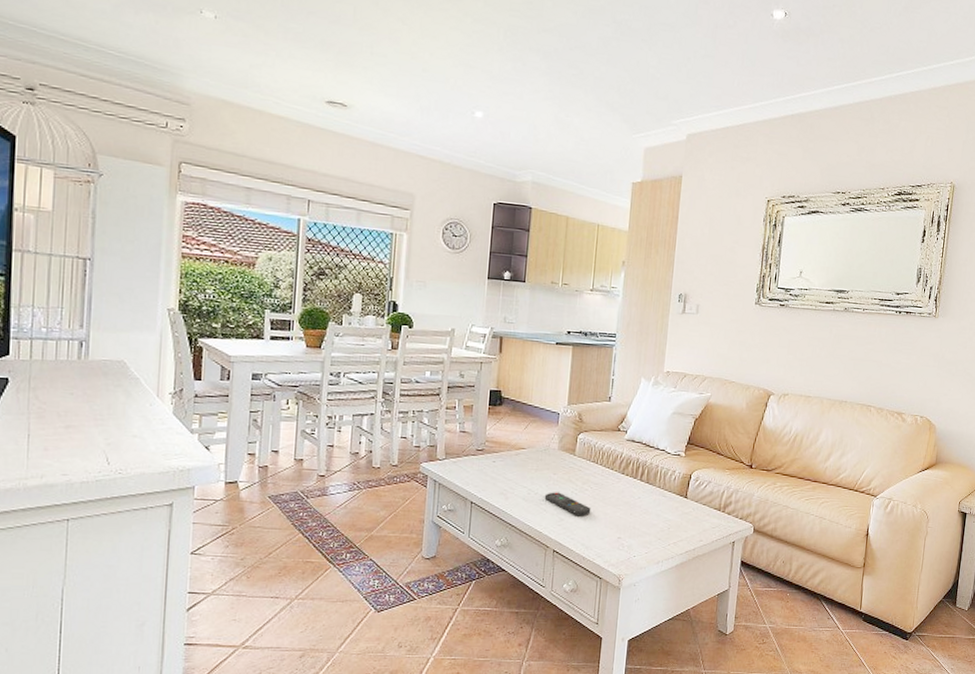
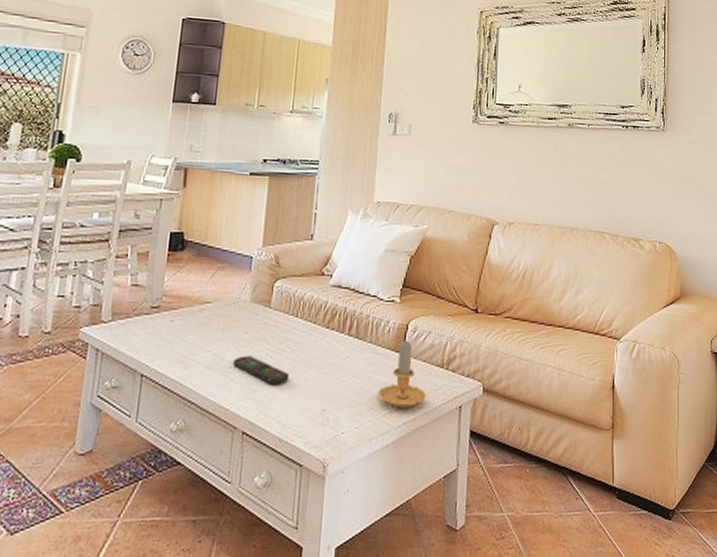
candle: none [663,486,705,540] -> present [377,338,426,408]

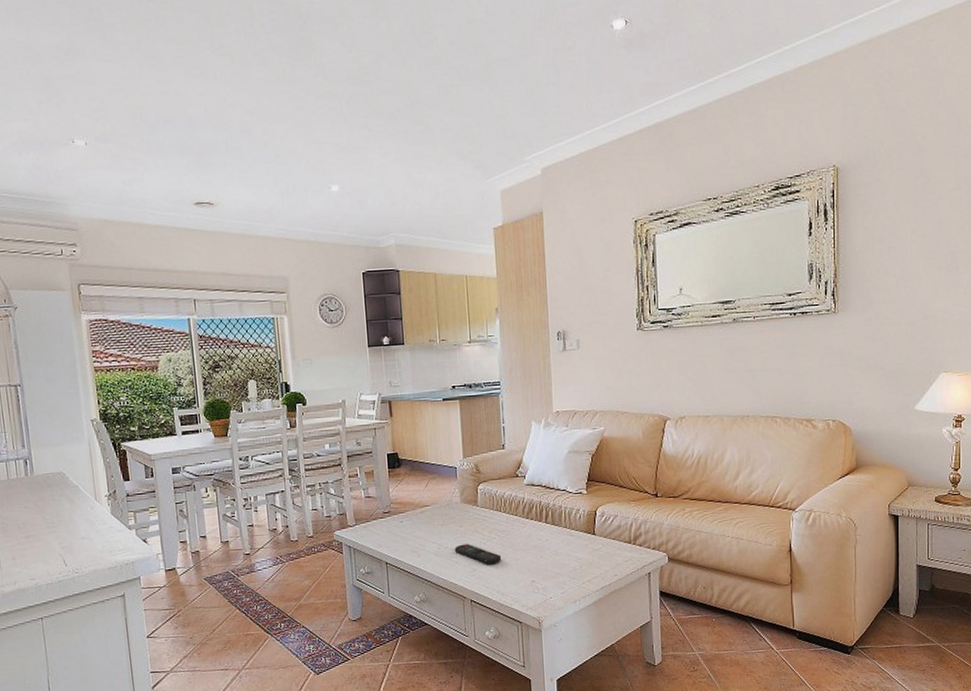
candle: present [377,338,426,408] -> none [576,522,618,577]

